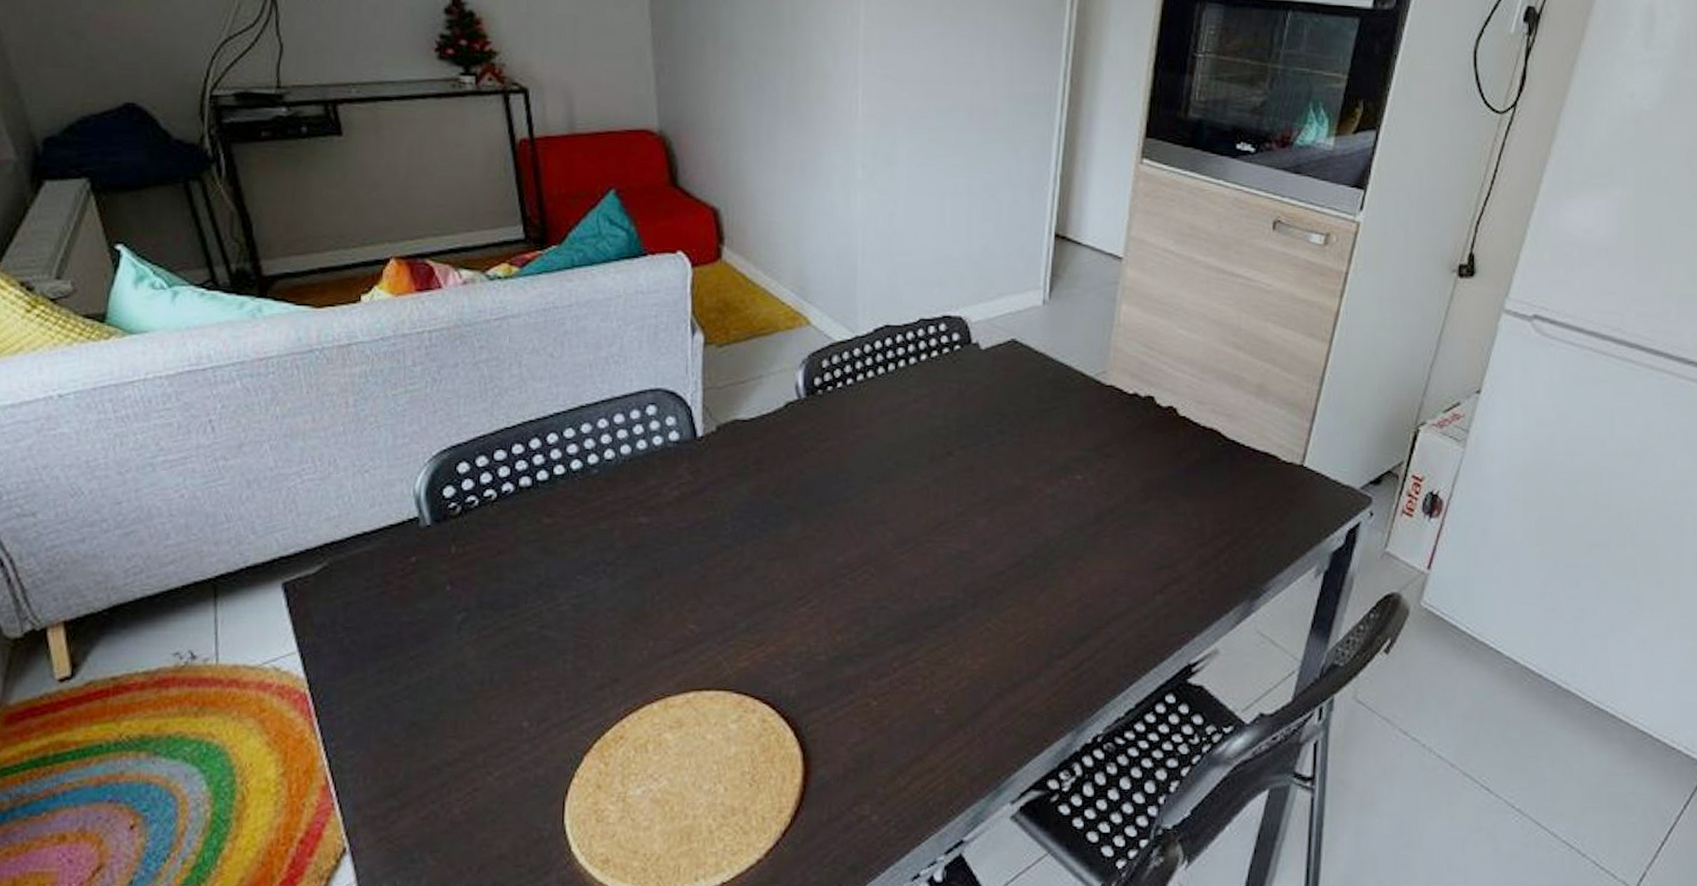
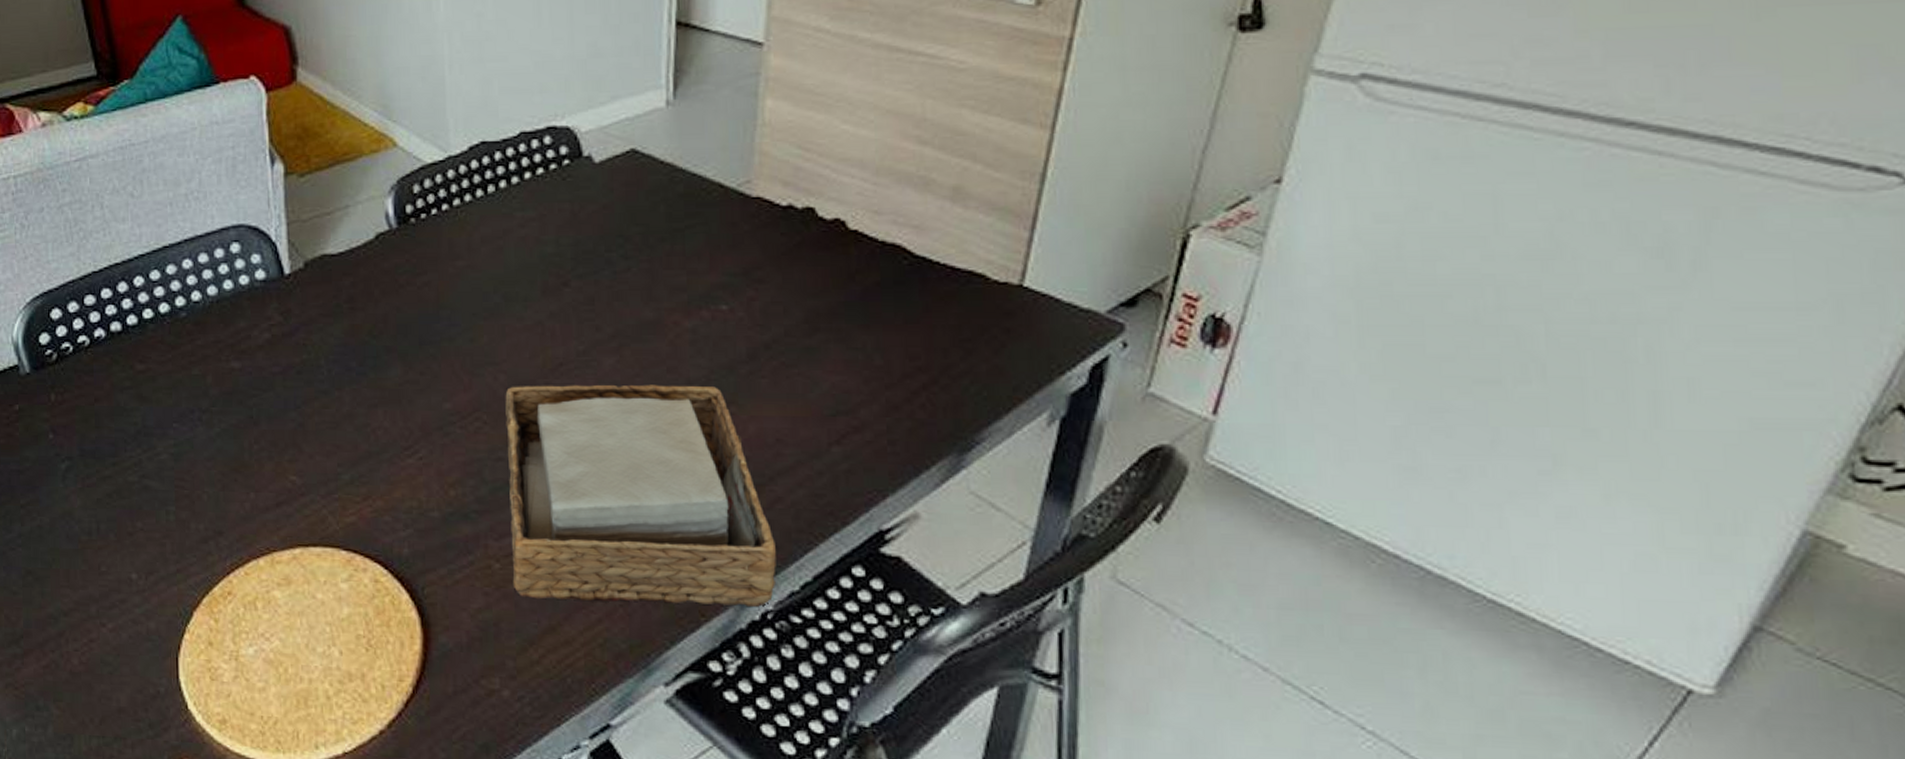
napkin holder: none [887,541,1108,733] -> present [505,384,776,608]

